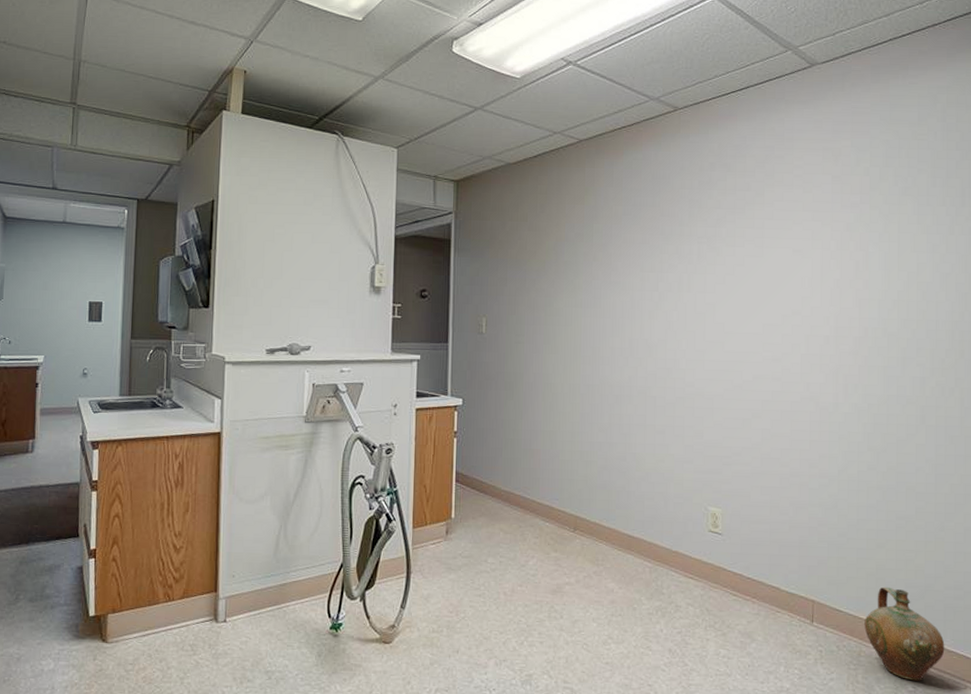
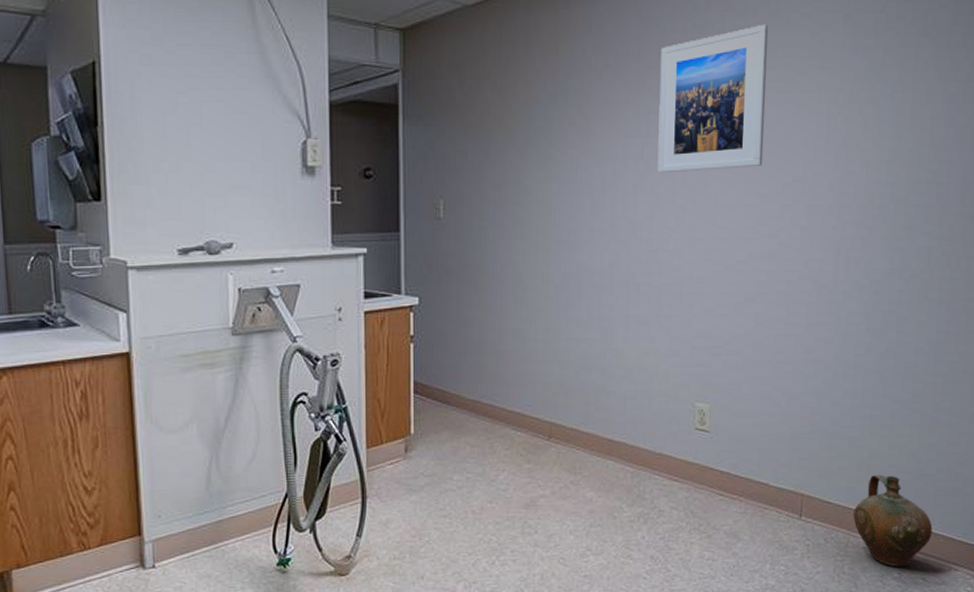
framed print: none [670,182,766,303] -> present [657,24,768,173]

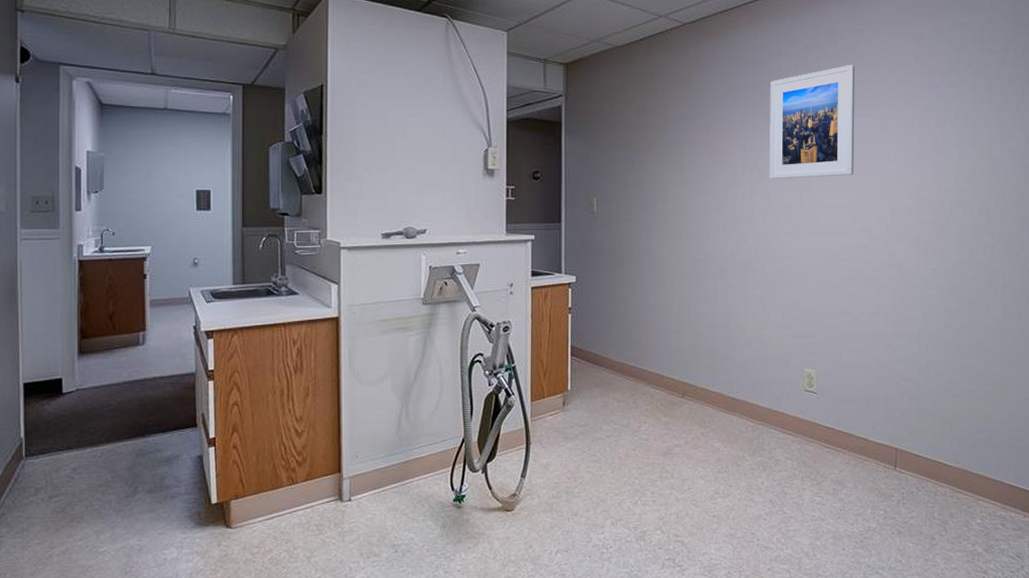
ceramic jug: present [853,474,933,567] -> none [940,432,1008,514]

